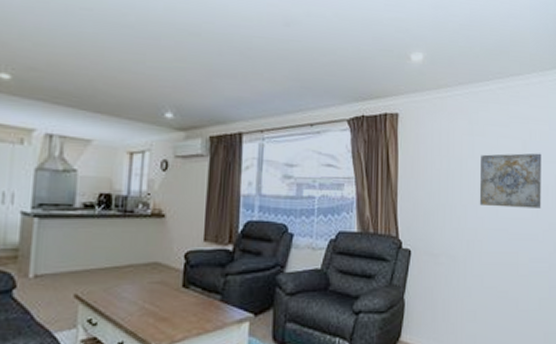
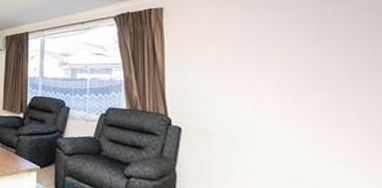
wall art: present [479,153,541,208] -> none [260,35,349,94]

